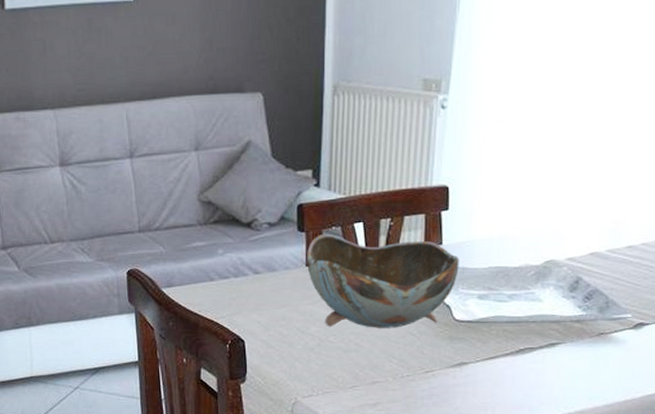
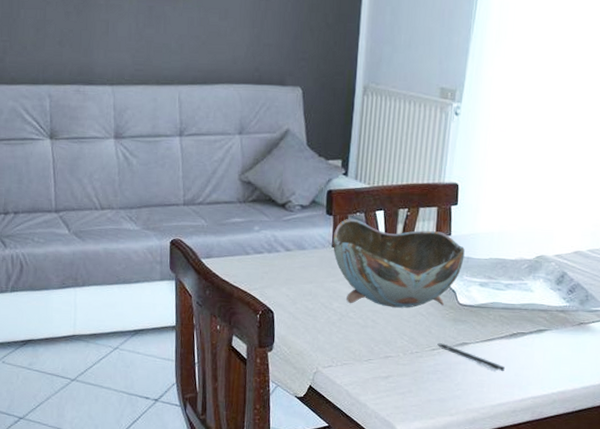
pen: none [431,364,511,393] -> present [437,343,505,372]

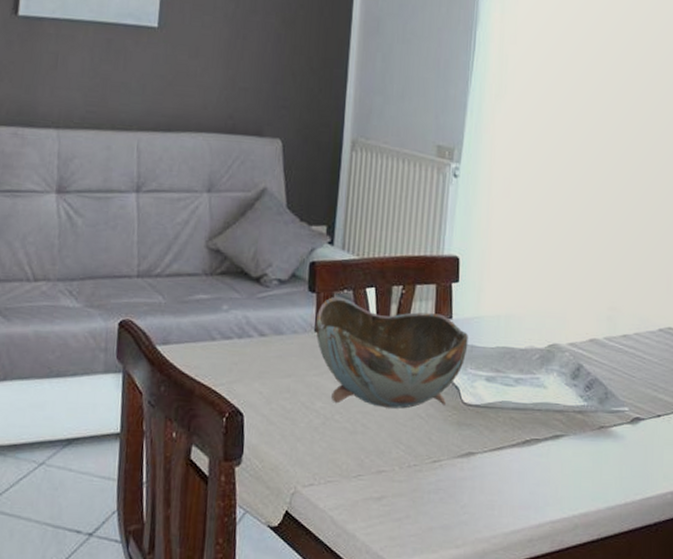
pen: present [437,343,505,372] -> none [439,453,518,490]

